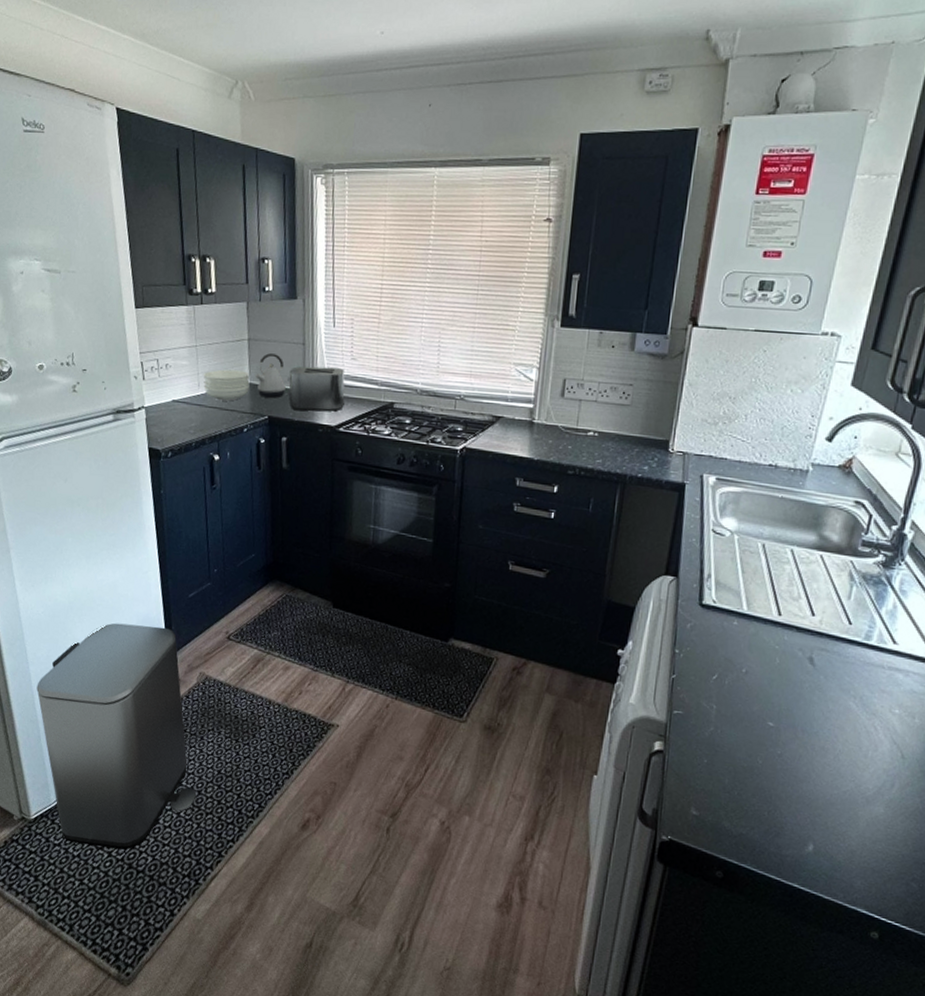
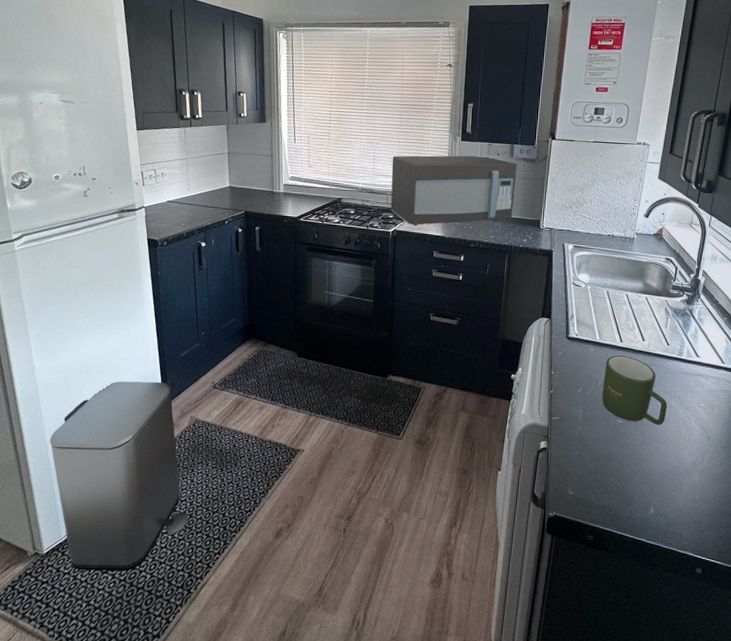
bowl: present [203,369,250,401] -> none [192,176,230,201]
kettle: present [255,353,286,398] -> none [234,163,258,197]
toaster: present [286,366,345,412] -> none [258,172,304,207]
microwave: none [459,346,640,444] -> present [390,155,517,227]
mug: none [746,633,843,735] -> present [602,355,667,426]

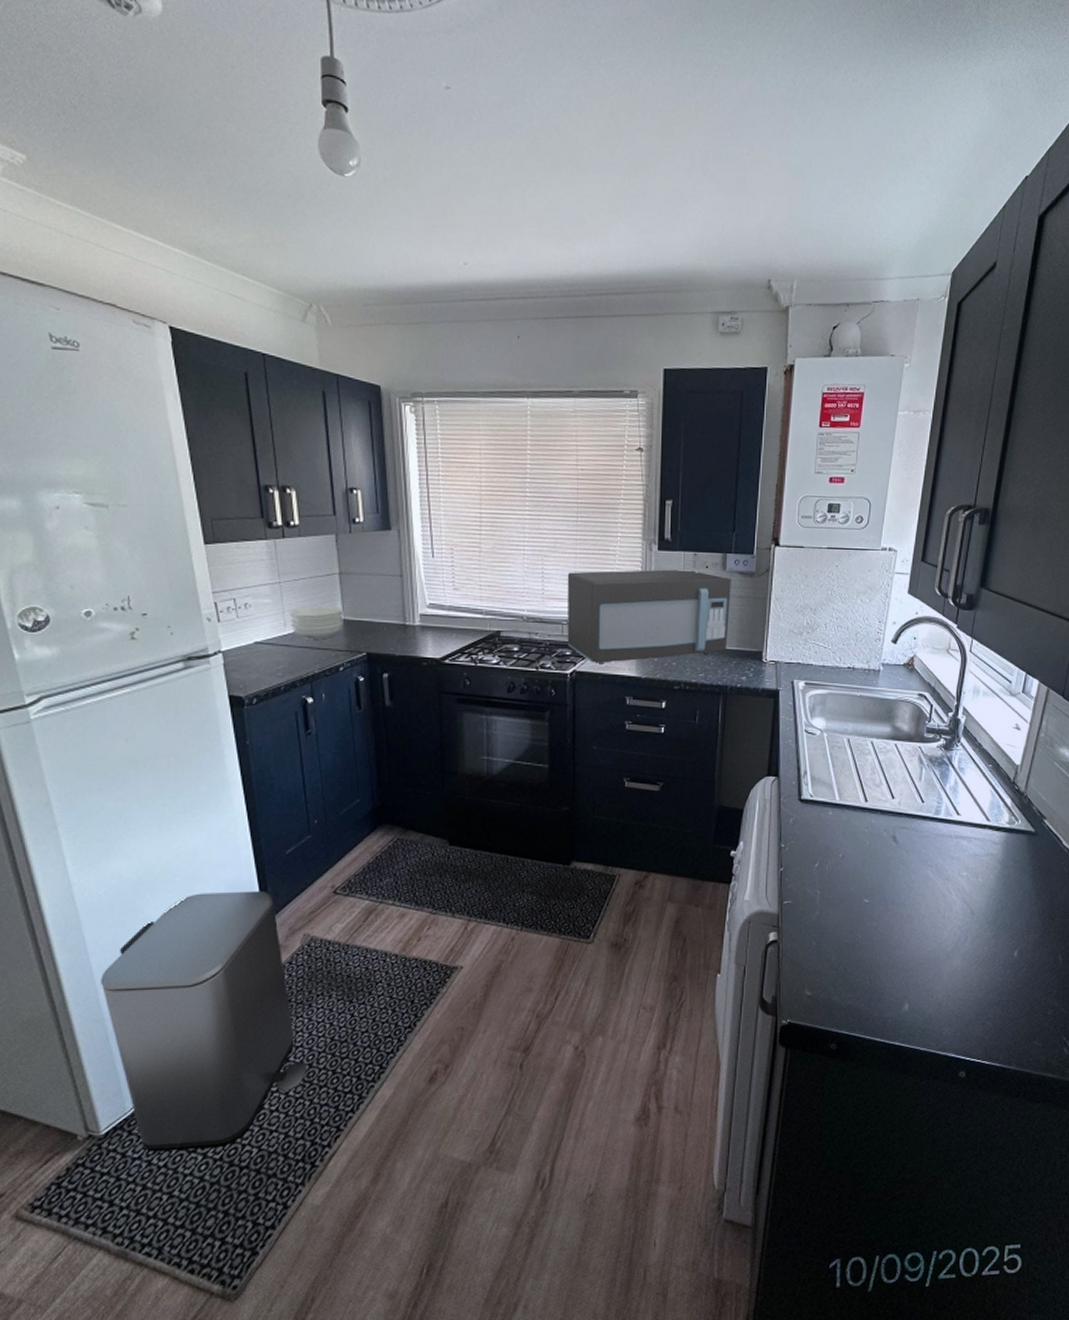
bowl: none [192,176,230,201] -> present [289,606,344,640]
mug: present [602,355,667,426] -> none [844,818,922,903]

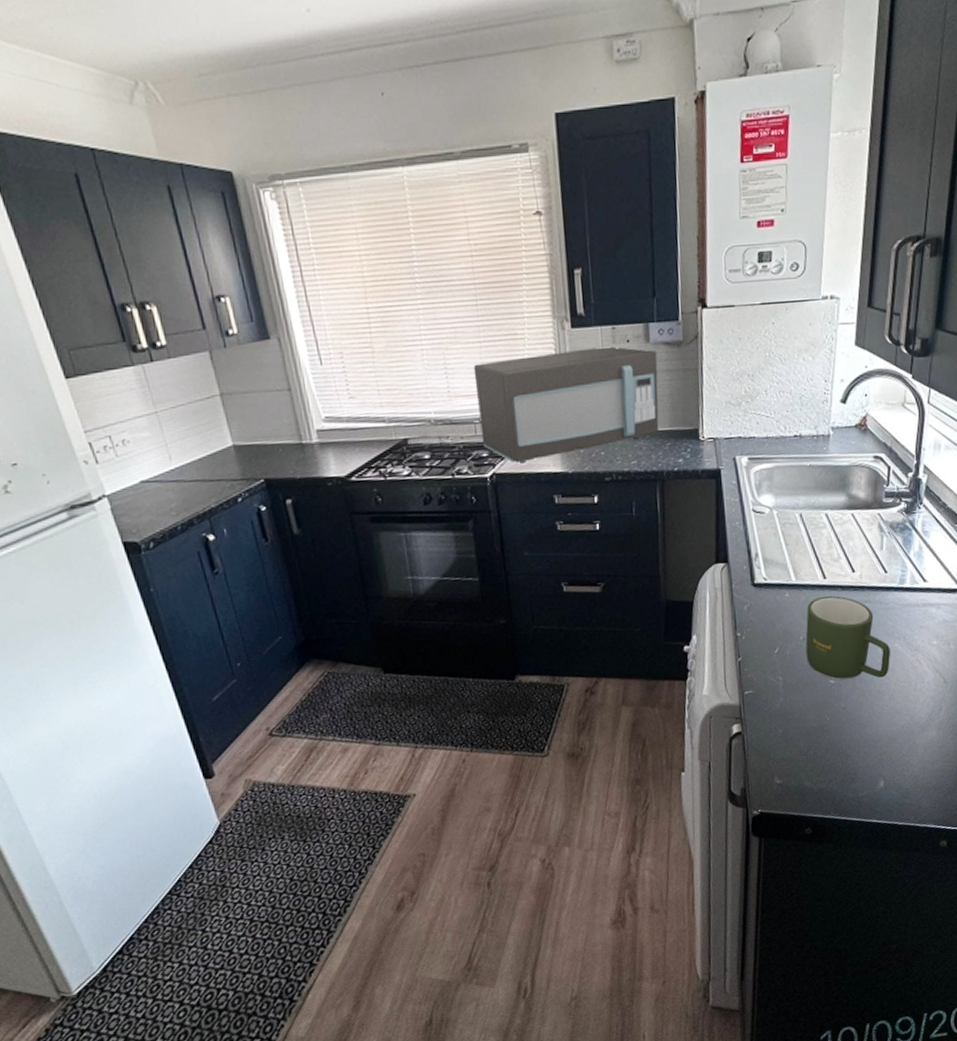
pedal bin: present [100,890,308,1152] -> none [42,741,272,1006]
bowl: present [289,606,344,640] -> none [172,432,235,472]
mug: none [844,818,922,903] -> present [805,595,890,681]

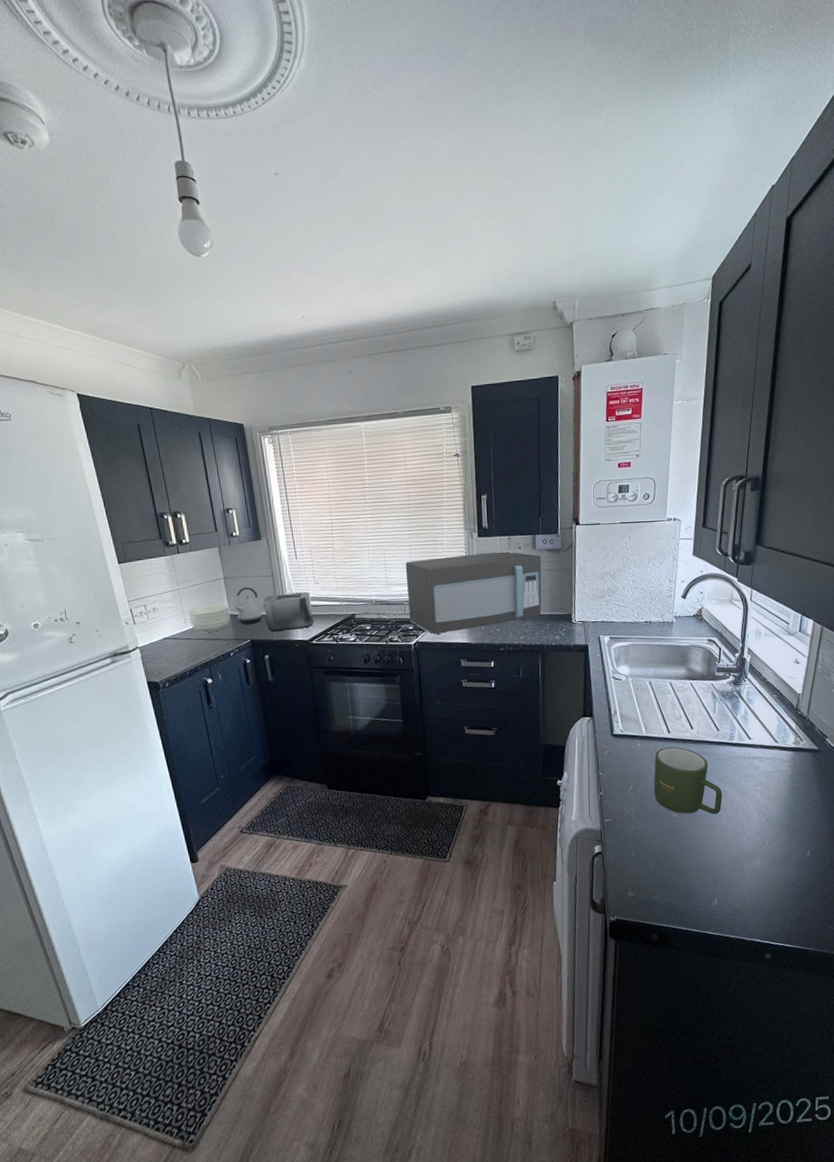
bowl: none [172,432,235,472] -> present [188,605,231,633]
kettle: none [238,406,279,459] -> present [234,587,262,625]
toaster: none [277,410,351,468] -> present [261,592,314,632]

